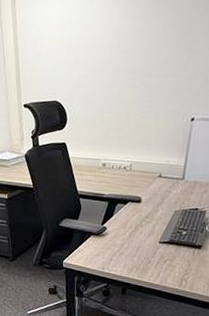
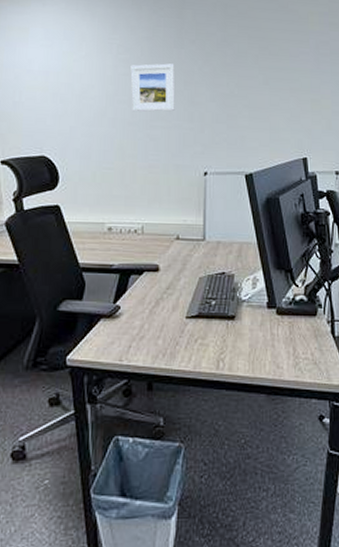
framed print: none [132,12,177,61] -> present [130,63,176,112]

